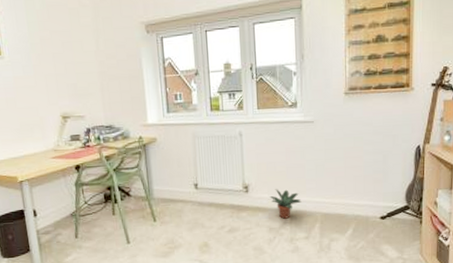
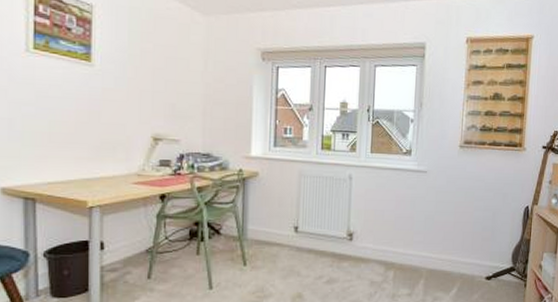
potted plant: present [269,189,302,219] -> none [374,239,408,272]

